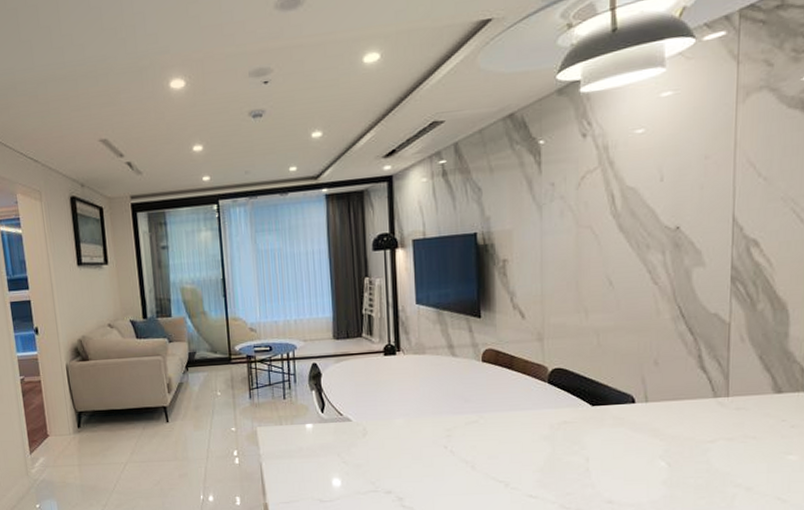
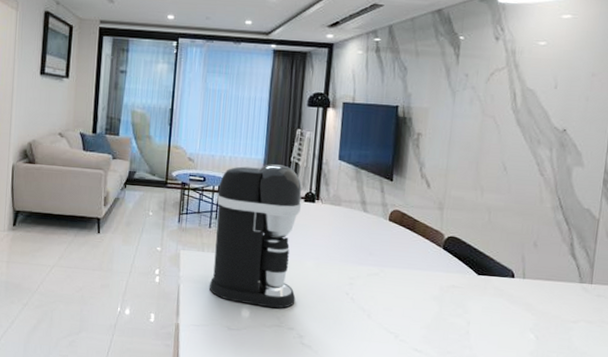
coffee maker: none [287,320,389,474] -> present [208,164,302,309]

